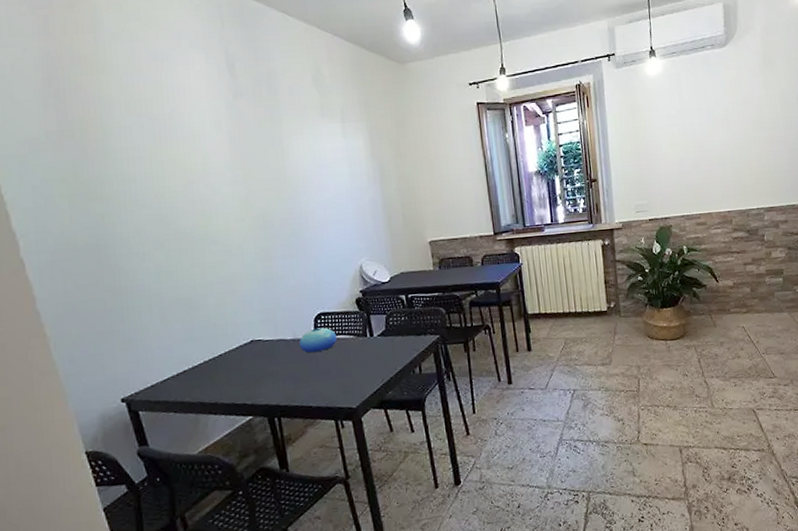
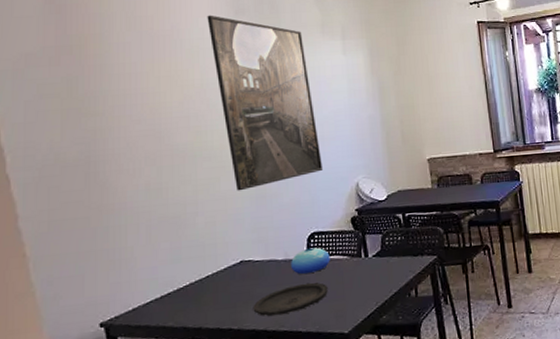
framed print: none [205,97,328,274] -> present [207,15,324,191]
plate: none [265,360,336,392] -> present [253,282,328,316]

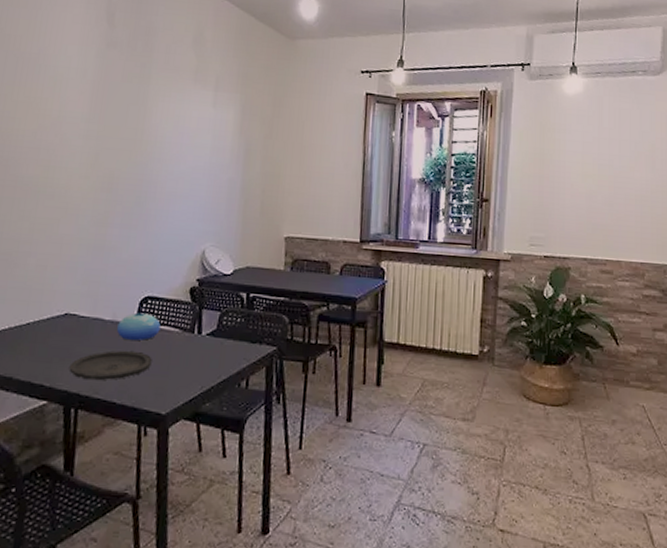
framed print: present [207,15,324,191] -> none [74,43,173,238]

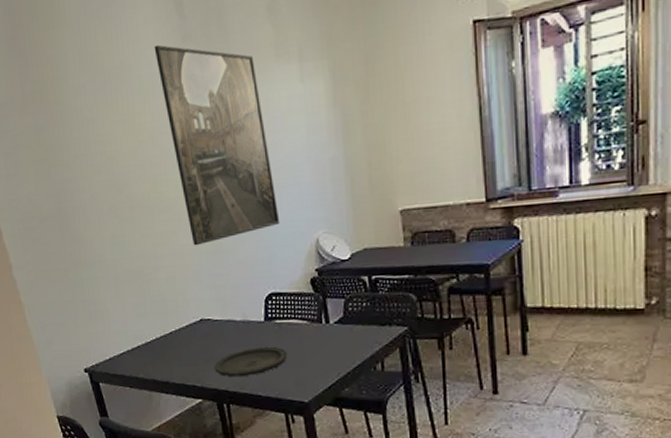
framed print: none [74,43,173,238] -> present [154,44,280,246]
bowl: present [117,312,161,341] -> none [249,309,289,338]

